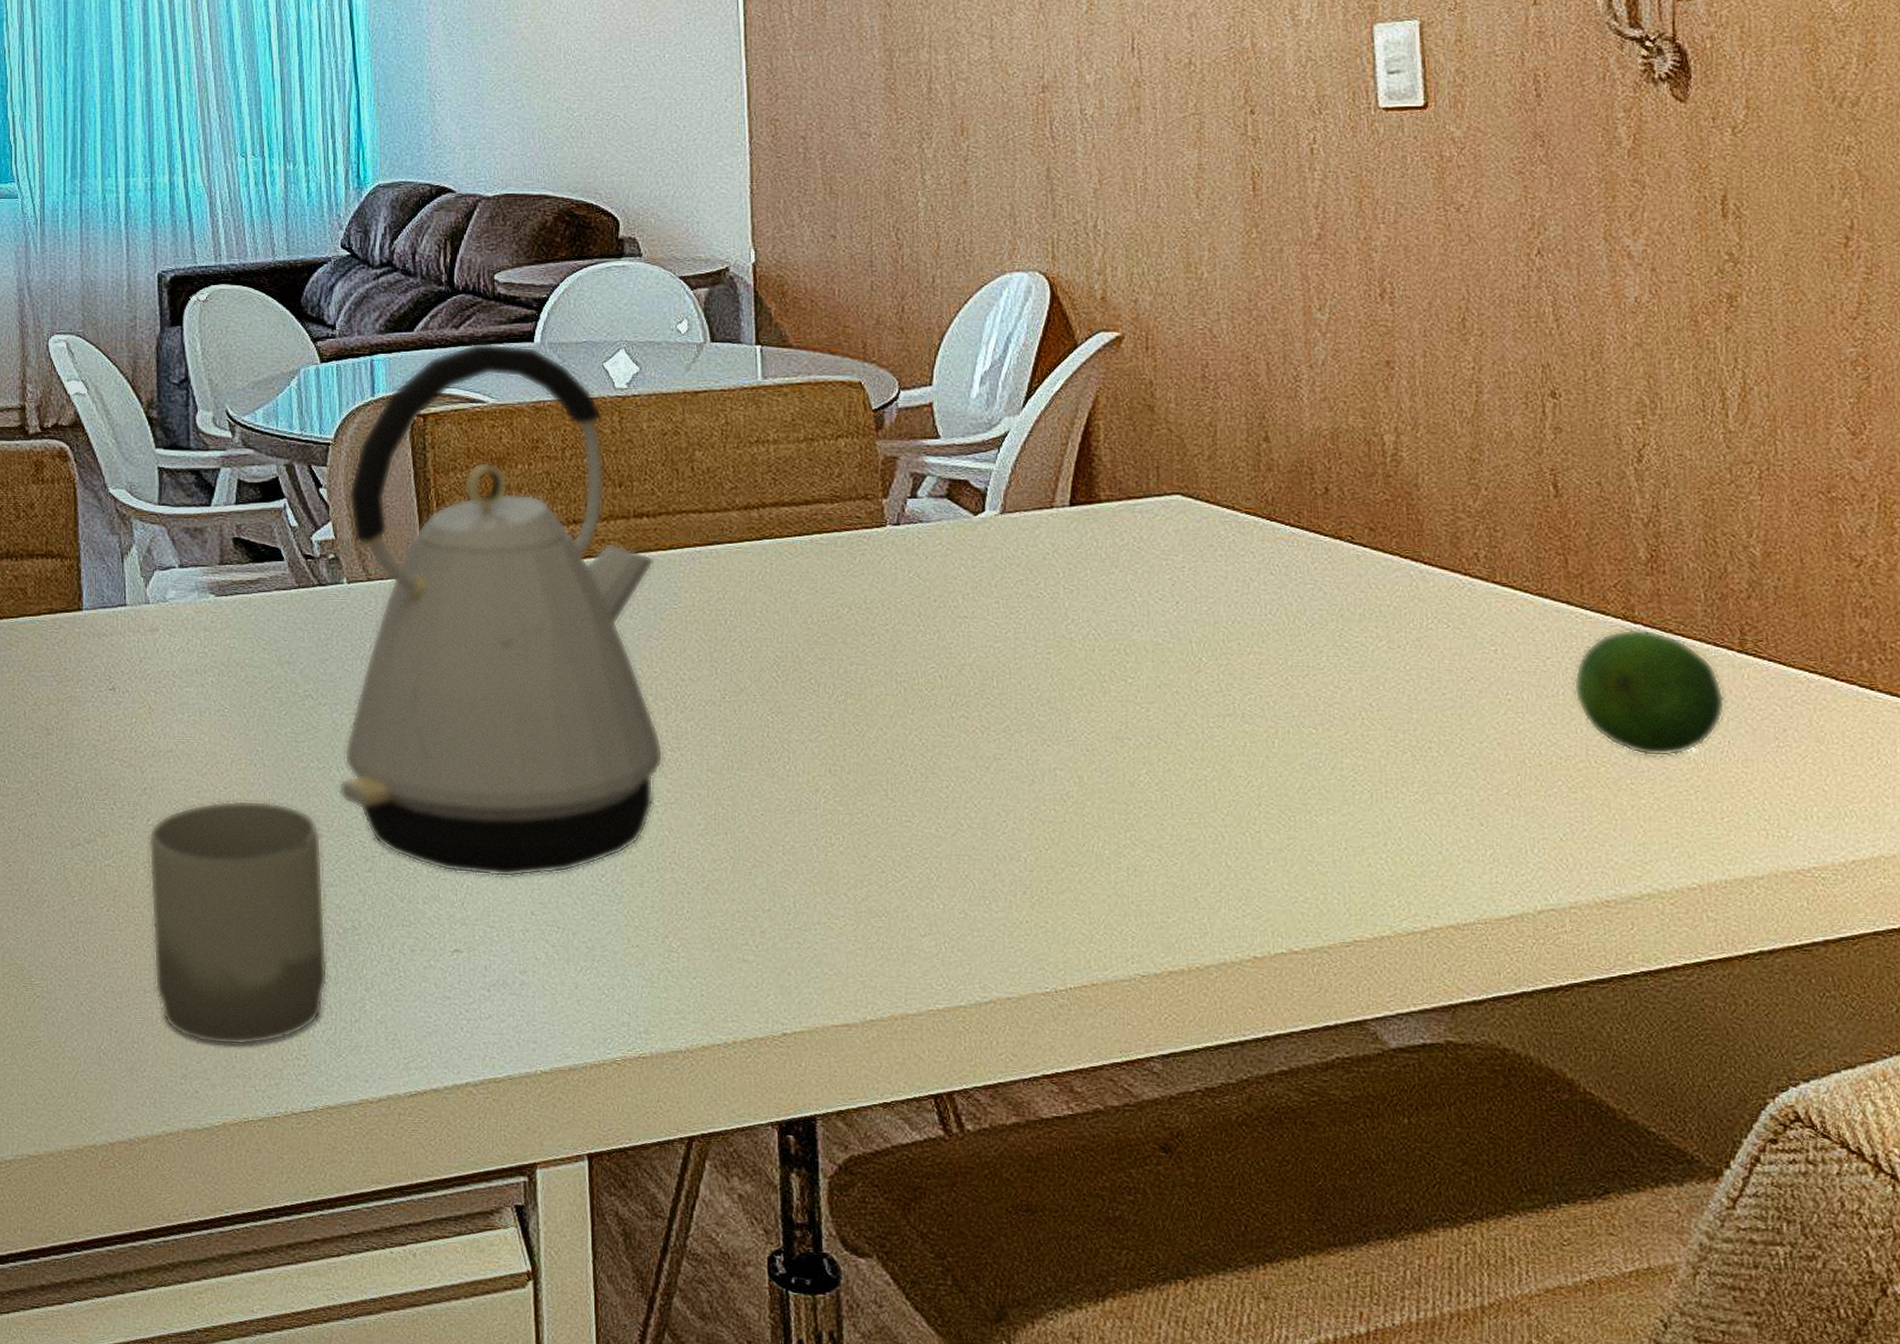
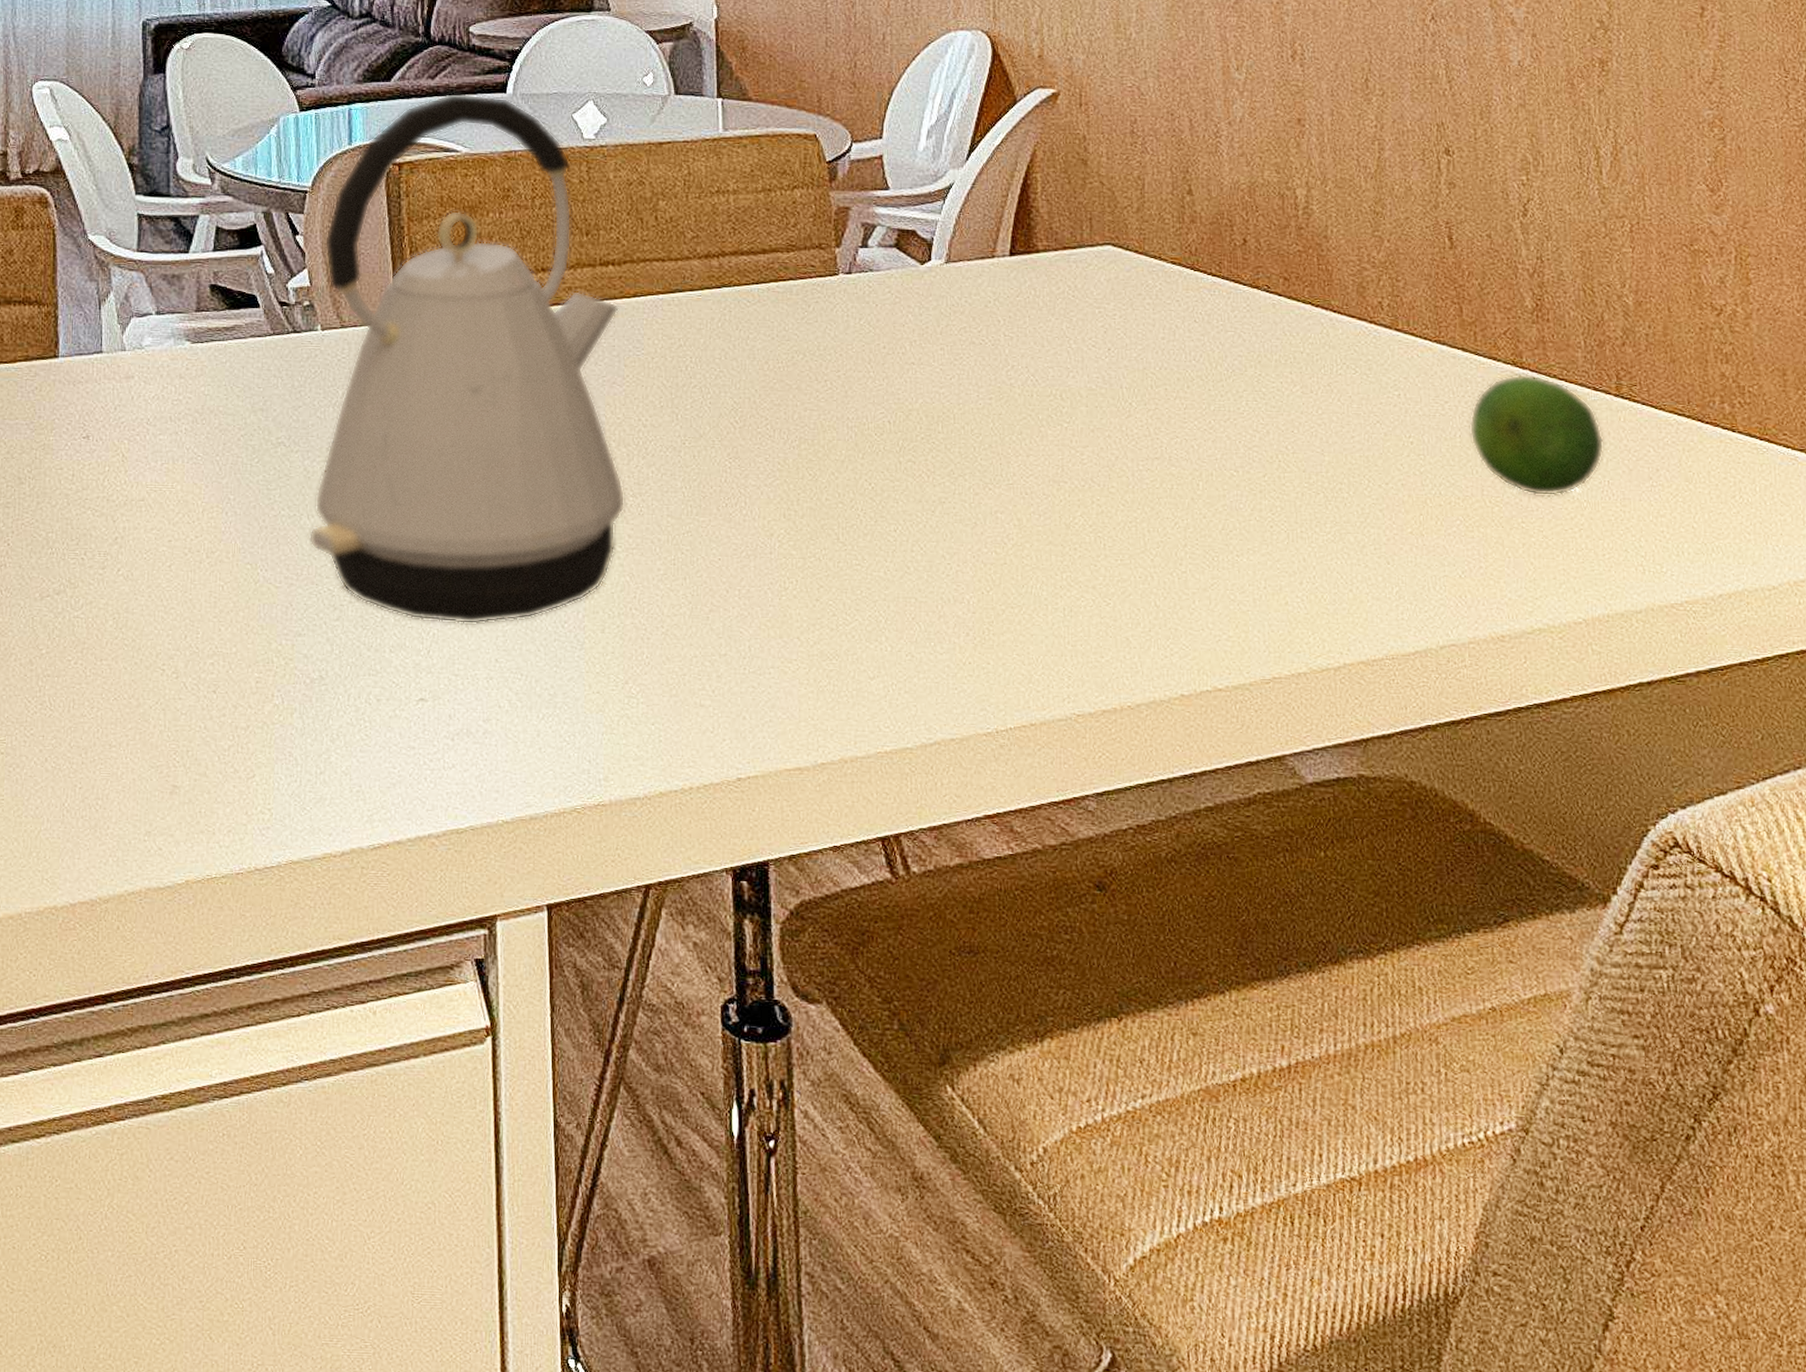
cup: present [148,800,328,1046] -> none [117,549,294,800]

